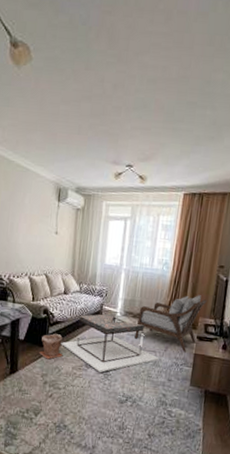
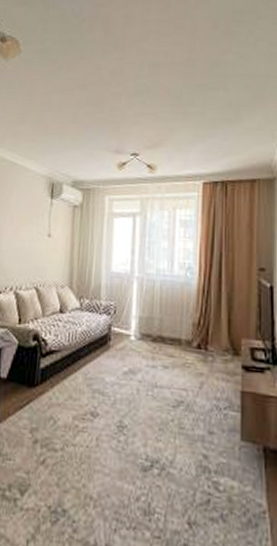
plant pot: present [39,334,63,360] -> none [27,368,60,406]
coffee table: present [61,312,160,372] -> none [56,336,193,423]
armchair: present [134,295,207,352] -> none [156,308,249,390]

